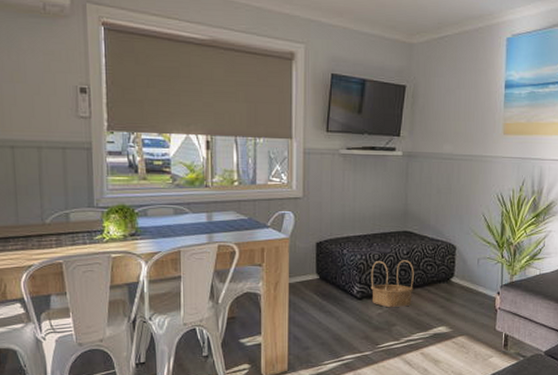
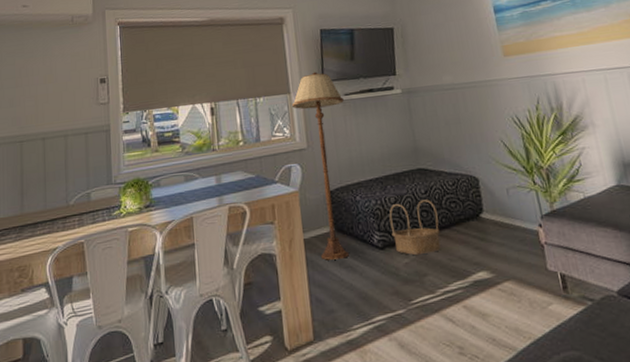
floor lamp: none [293,119,345,304] -> present [292,71,349,260]

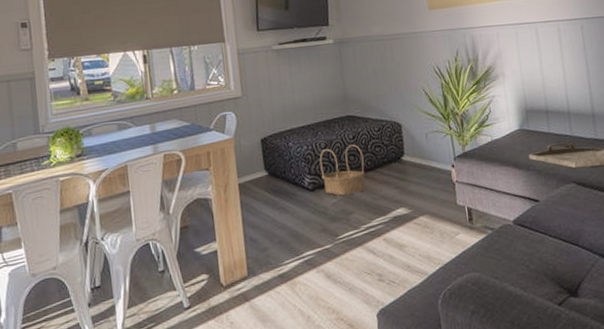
floor lamp: present [292,71,349,260] -> none [227,20,281,203]

